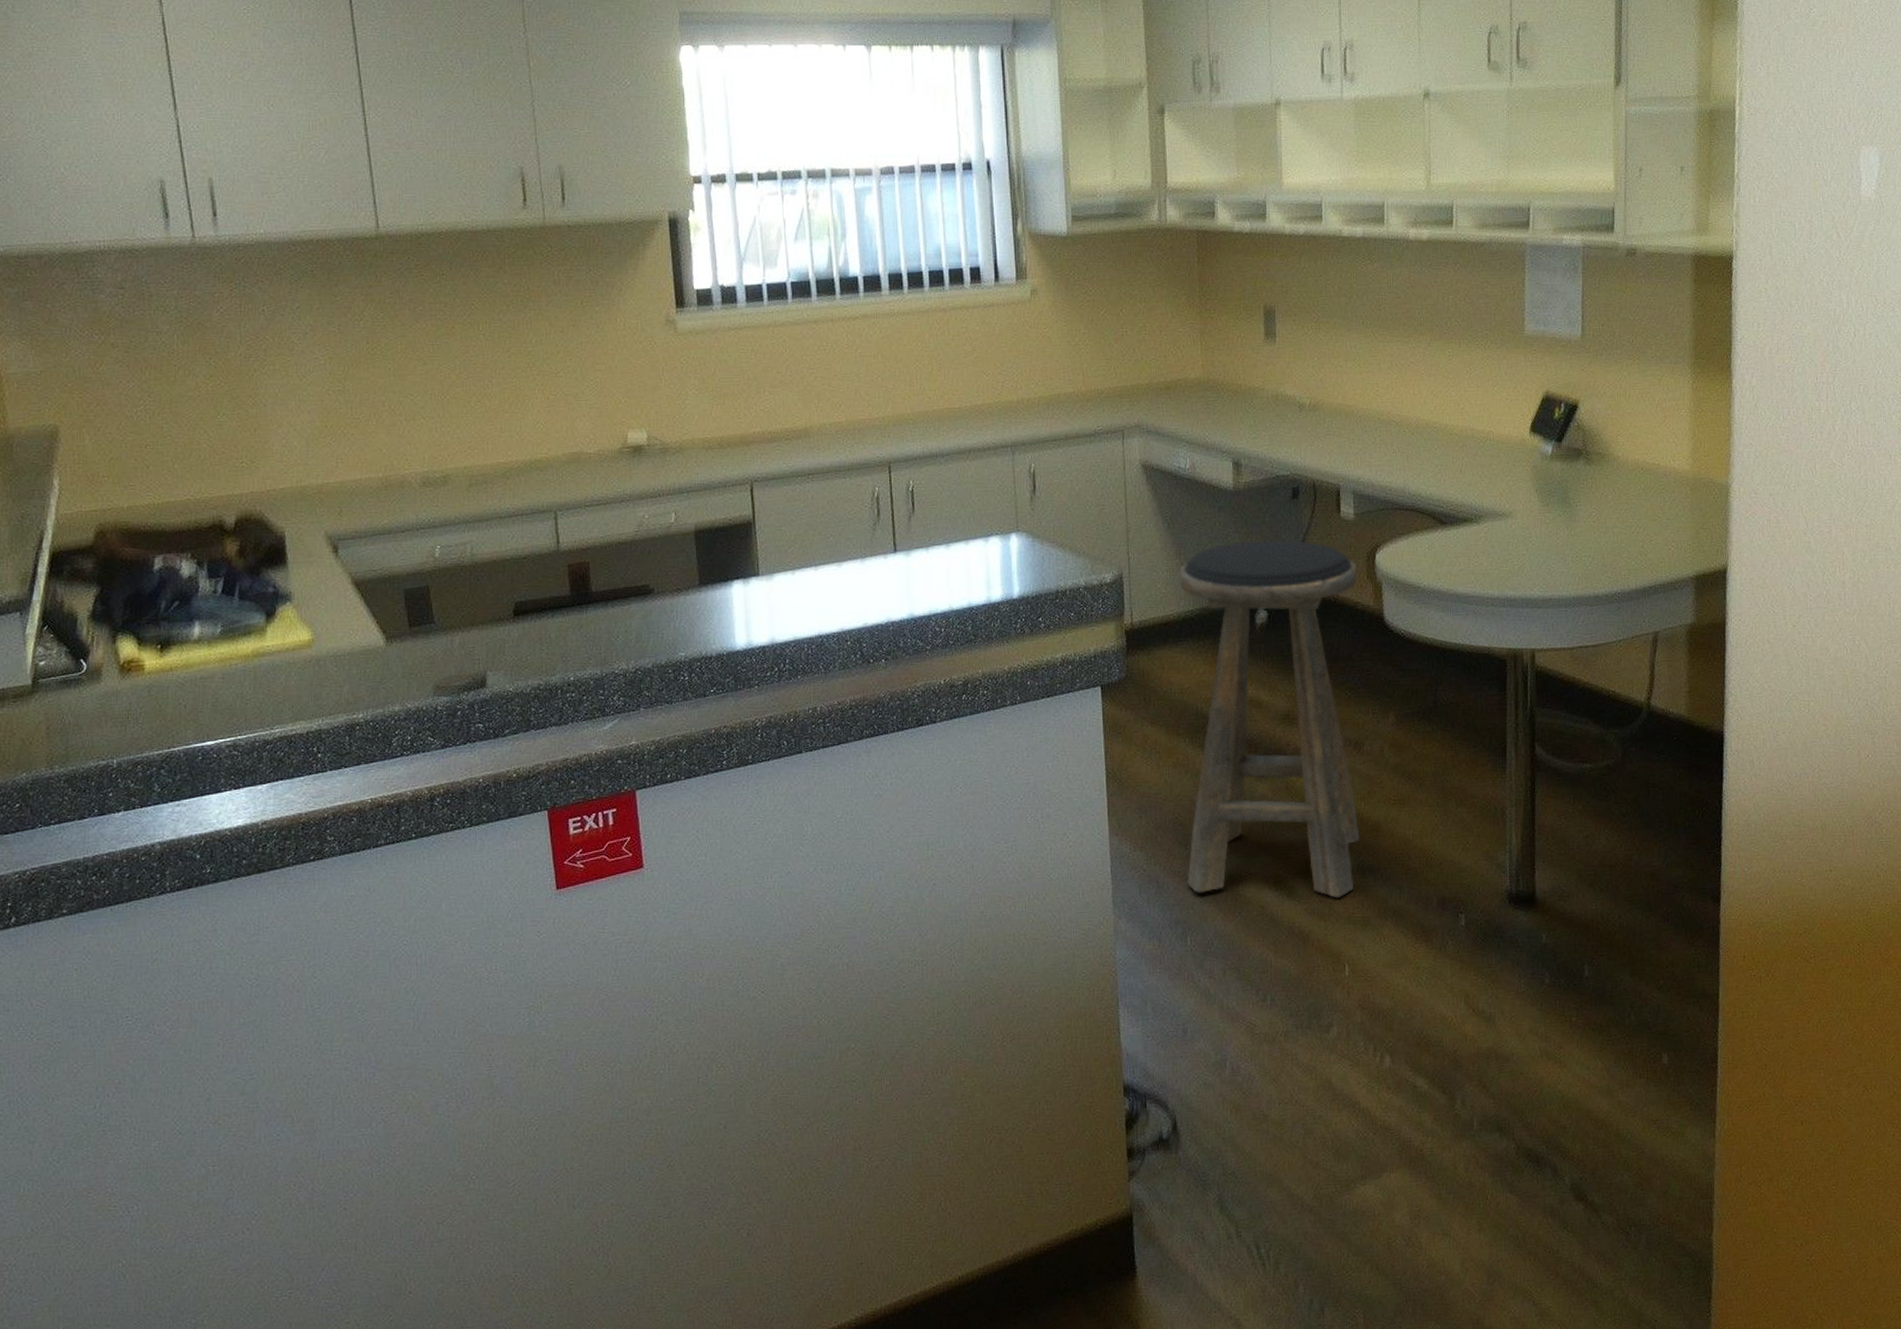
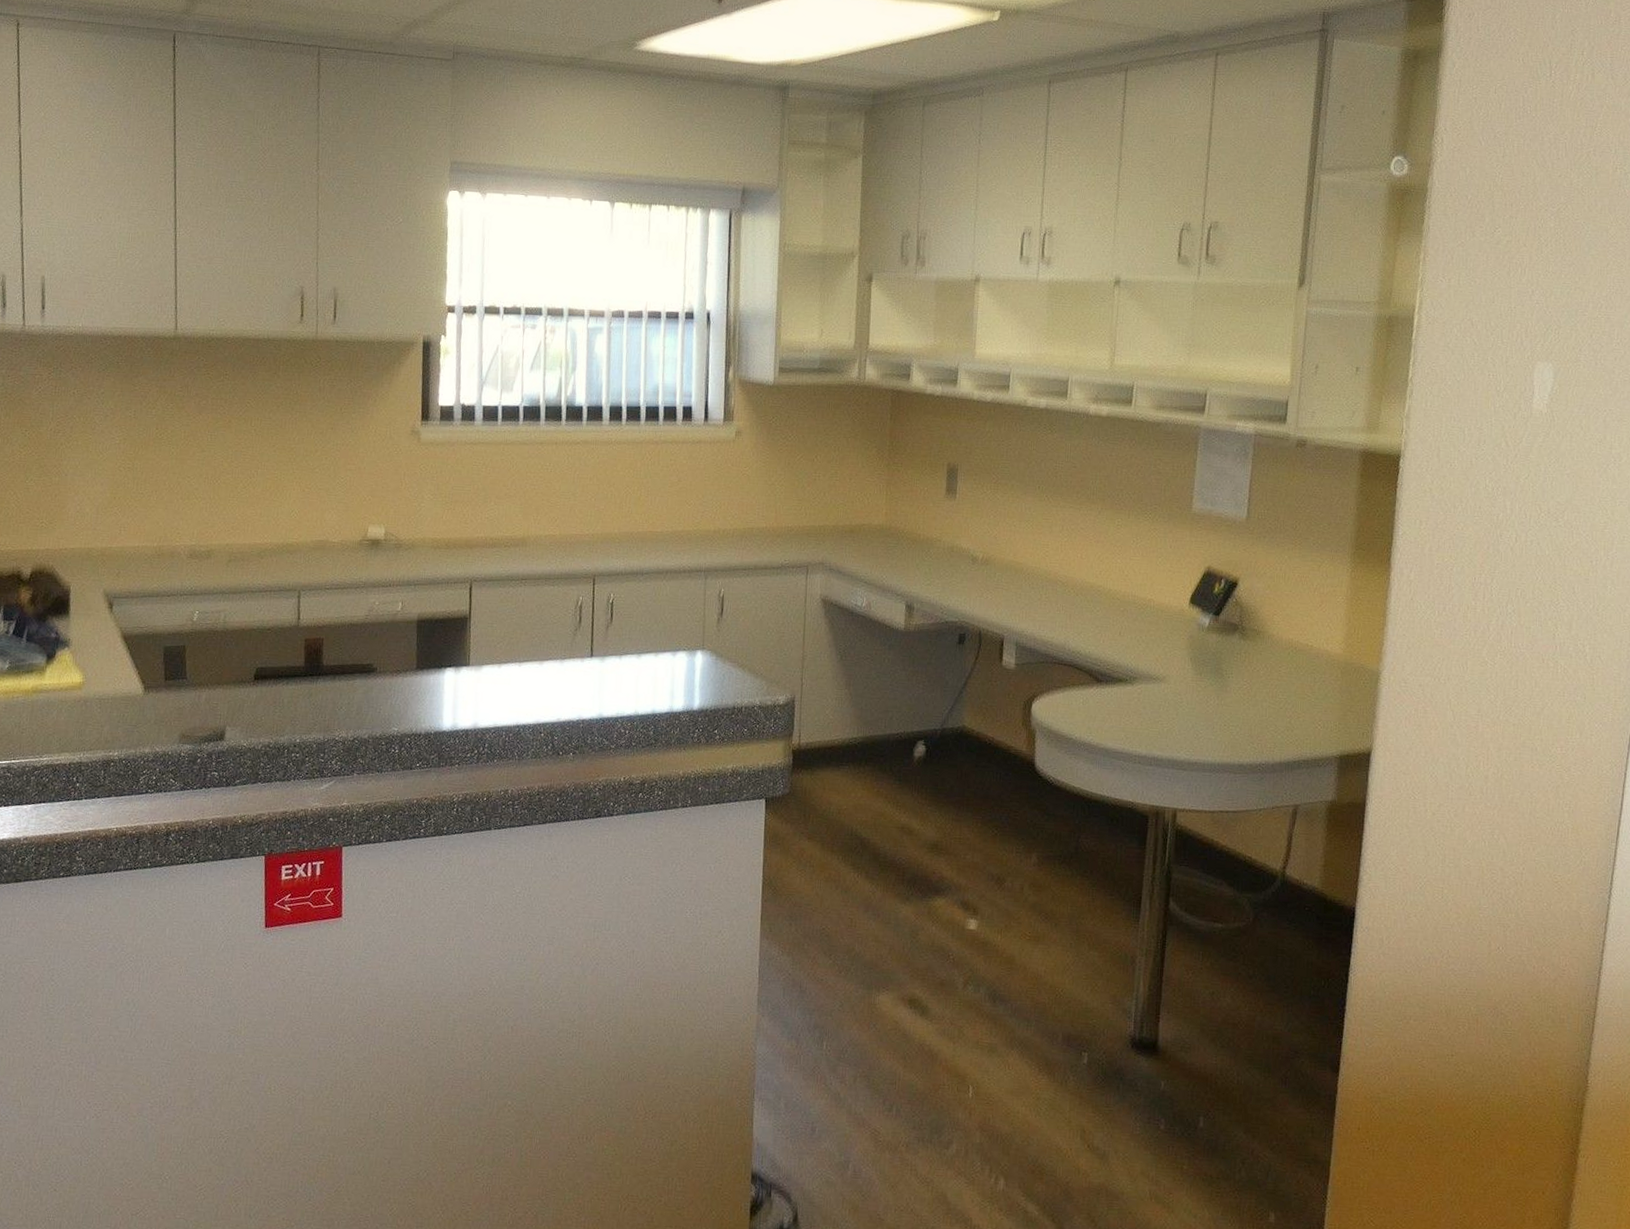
stool: present [1180,540,1360,898] -> none [828,679,1013,1022]

